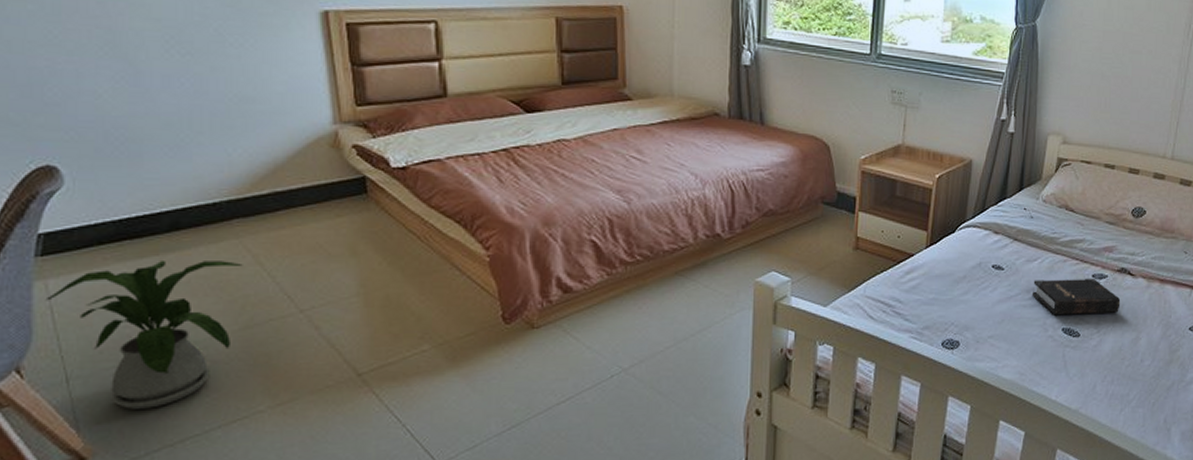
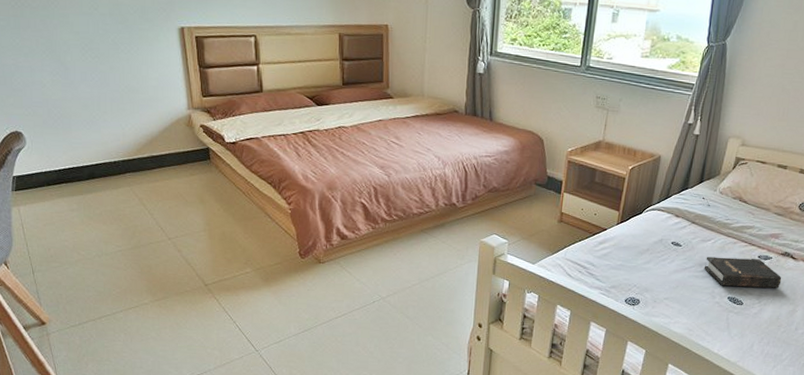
house plant: present [45,259,243,409] -> none [18,198,133,295]

